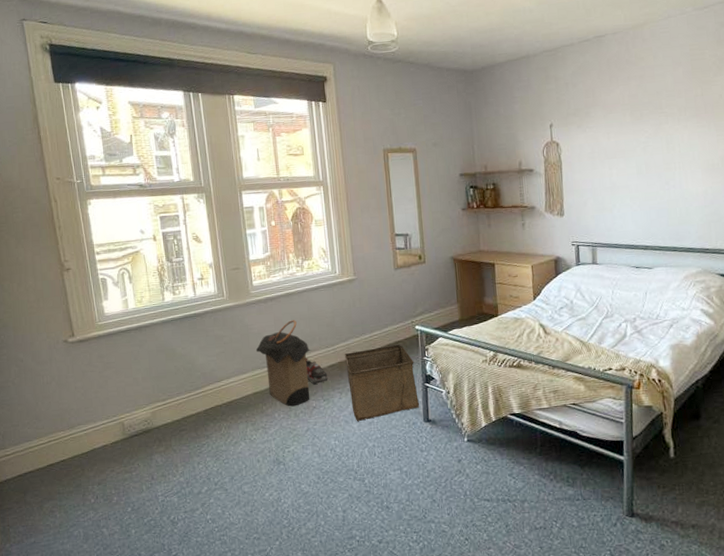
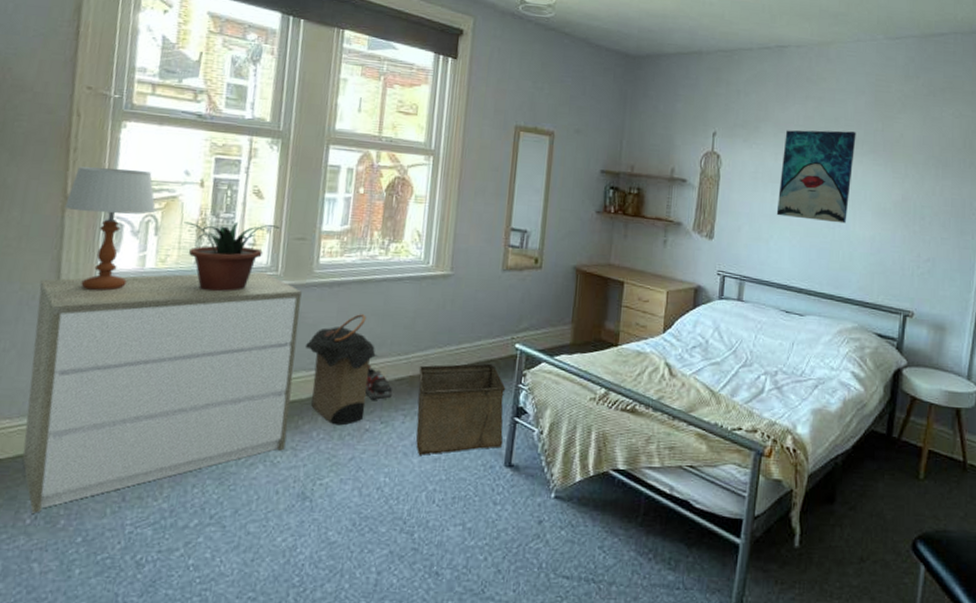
dresser: none [59,299,257,495] -> present [22,271,302,513]
table lamp: none [62,235,127,331] -> present [64,166,157,291]
potted plant: none [148,261,219,320] -> present [184,221,281,292]
wall art: none [614,101,680,187] -> present [776,130,856,224]

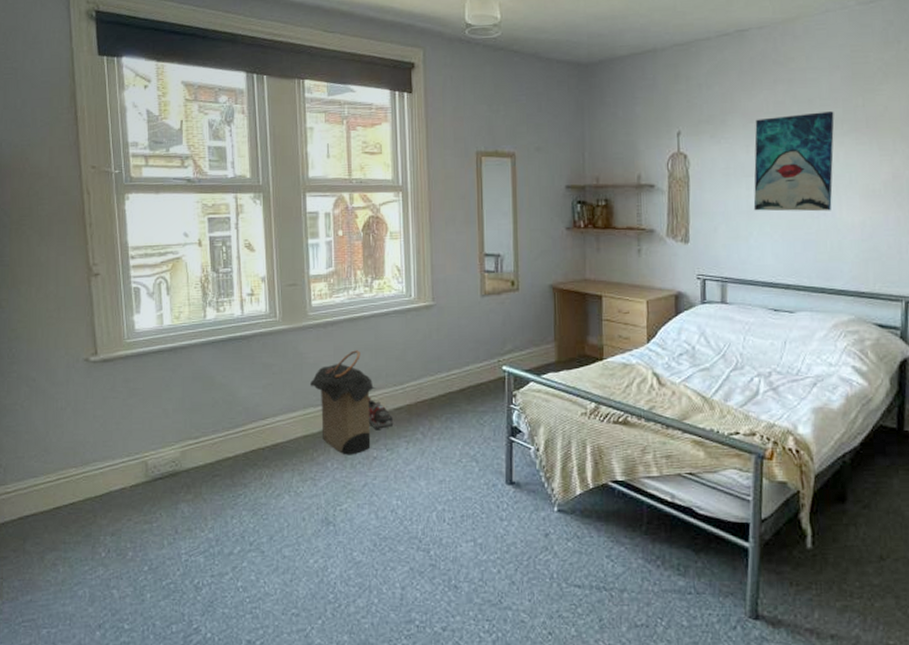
dresser: present [22,271,302,513] -> none [81,319,305,547]
table lamp: present [64,166,157,291] -> none [90,237,165,349]
potted plant: present [184,221,281,292] -> none [190,275,273,342]
storage bin: present [416,363,506,455] -> none [414,387,502,478]

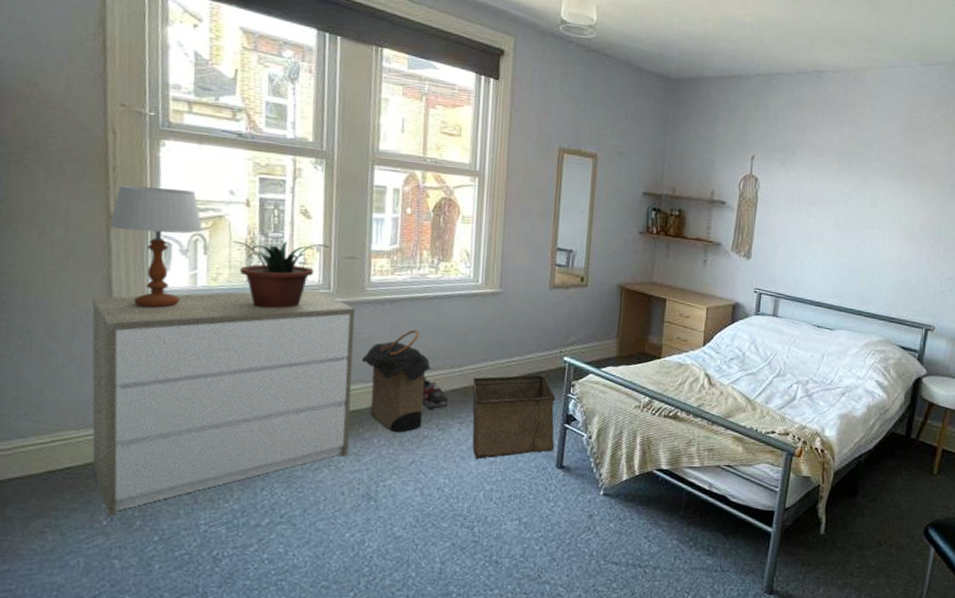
dresser: none [81,319,305,547] -> present [92,289,355,516]
table lamp: none [90,237,165,349] -> present [109,185,204,308]
potted plant: none [190,275,273,342] -> present [233,241,330,309]
storage bin: none [414,387,502,478] -> present [472,375,556,459]
wall art: present [753,111,834,212] -> none [810,154,888,244]

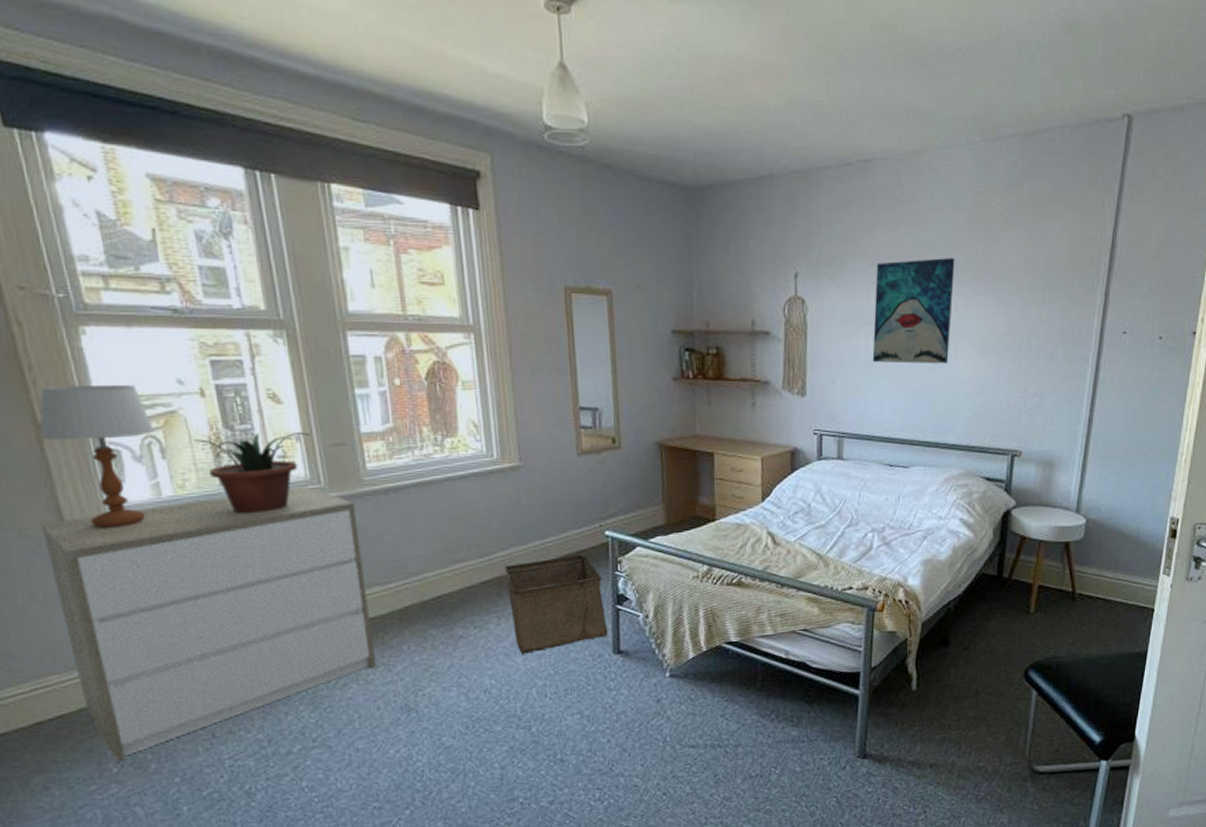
laundry hamper: present [361,330,433,433] -> none [372,519,457,636]
shoe: present [421,377,449,409] -> none [447,571,481,606]
wall art: none [810,154,888,244] -> present [872,258,955,364]

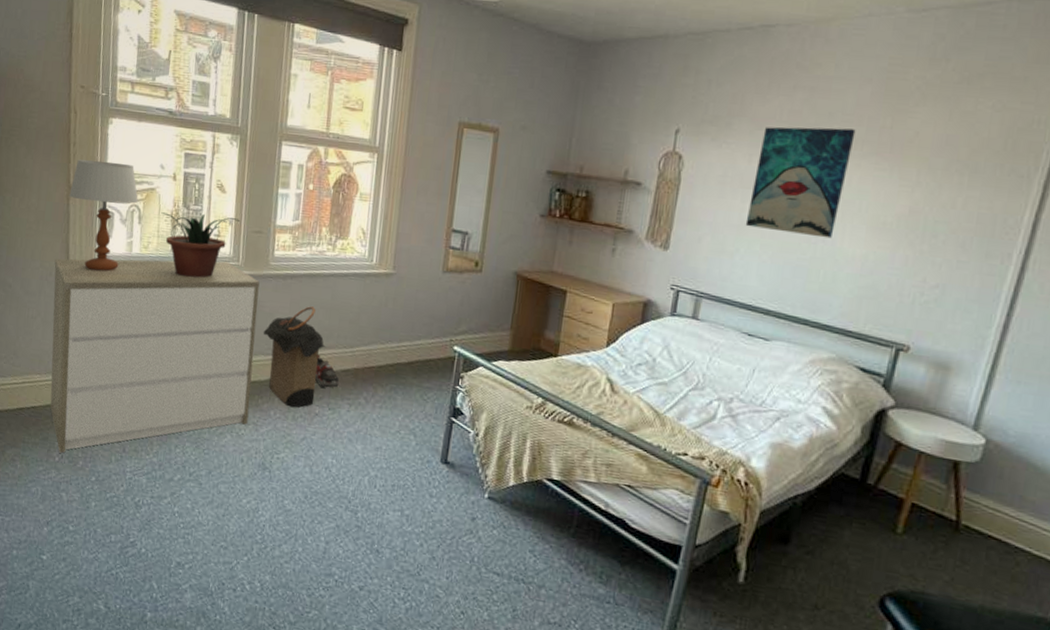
laundry hamper: none [372,519,457,636] -> present [263,306,327,408]
shoe: none [447,571,481,606] -> present [314,354,340,388]
storage bin: present [504,554,609,654] -> none [359,359,444,445]

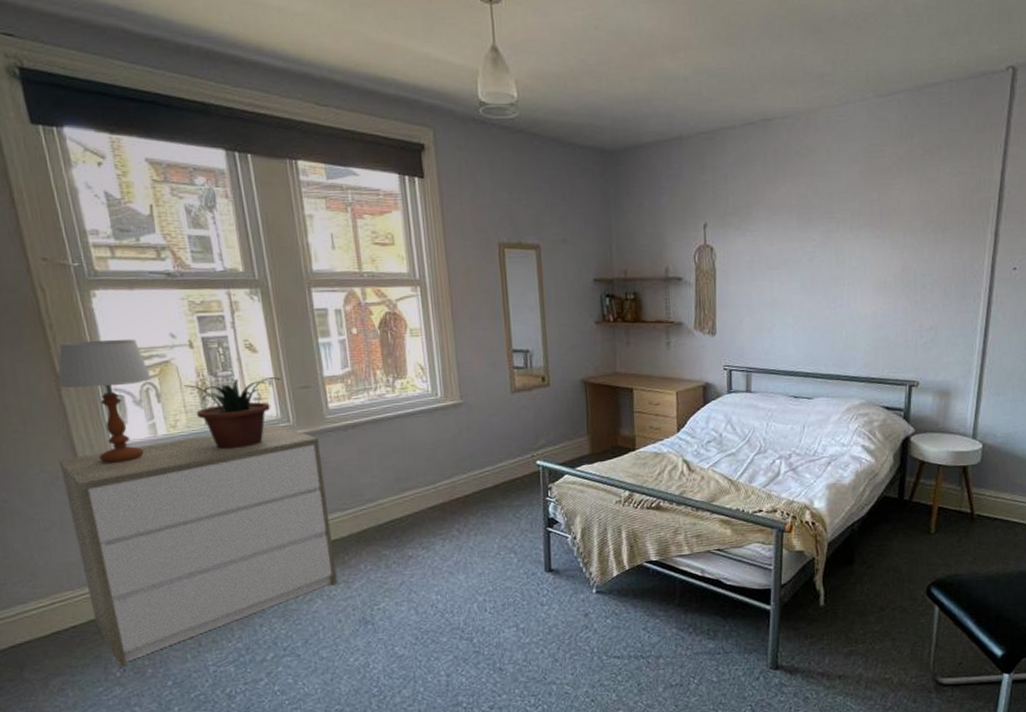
laundry hamper: present [263,306,327,408] -> none [333,452,407,556]
shoe: present [314,354,340,388] -> none [398,498,428,529]
wall art: present [745,127,856,239] -> none [776,205,852,303]

